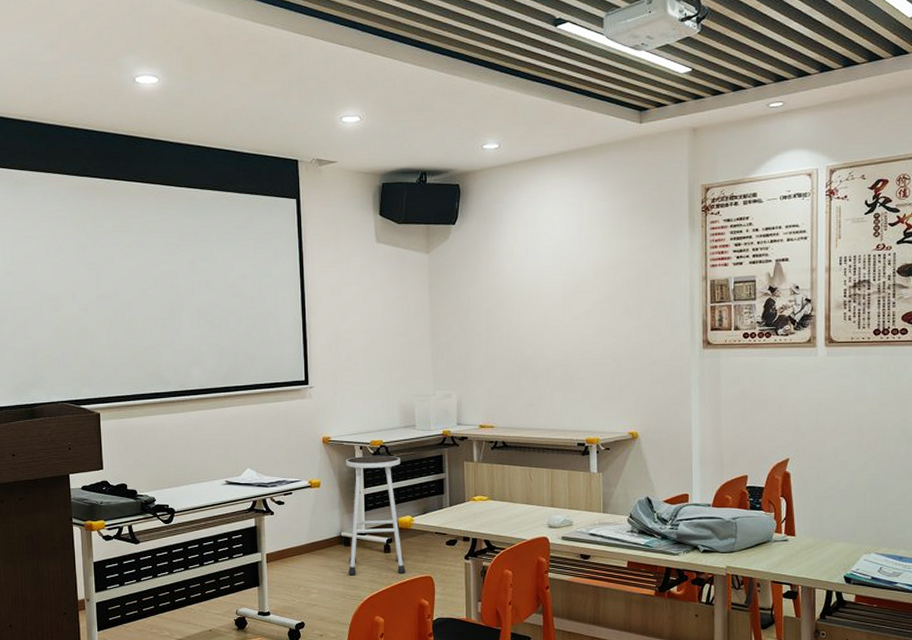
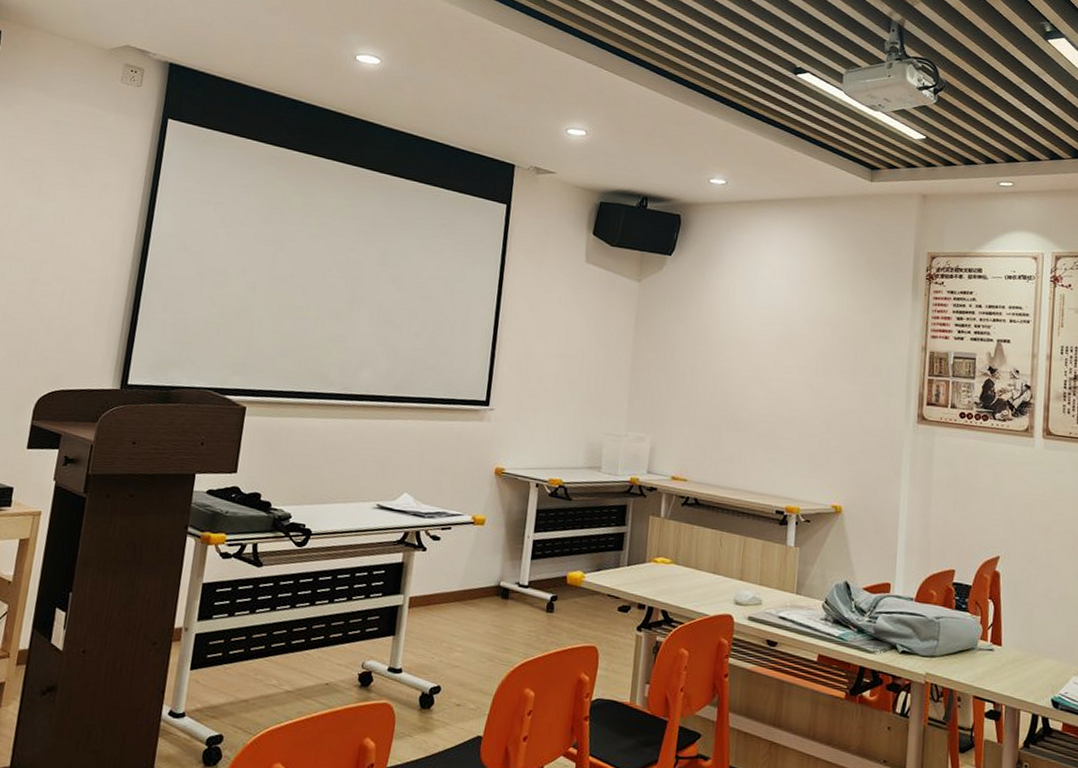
stool: present [345,455,405,576] -> none [501,494,580,640]

